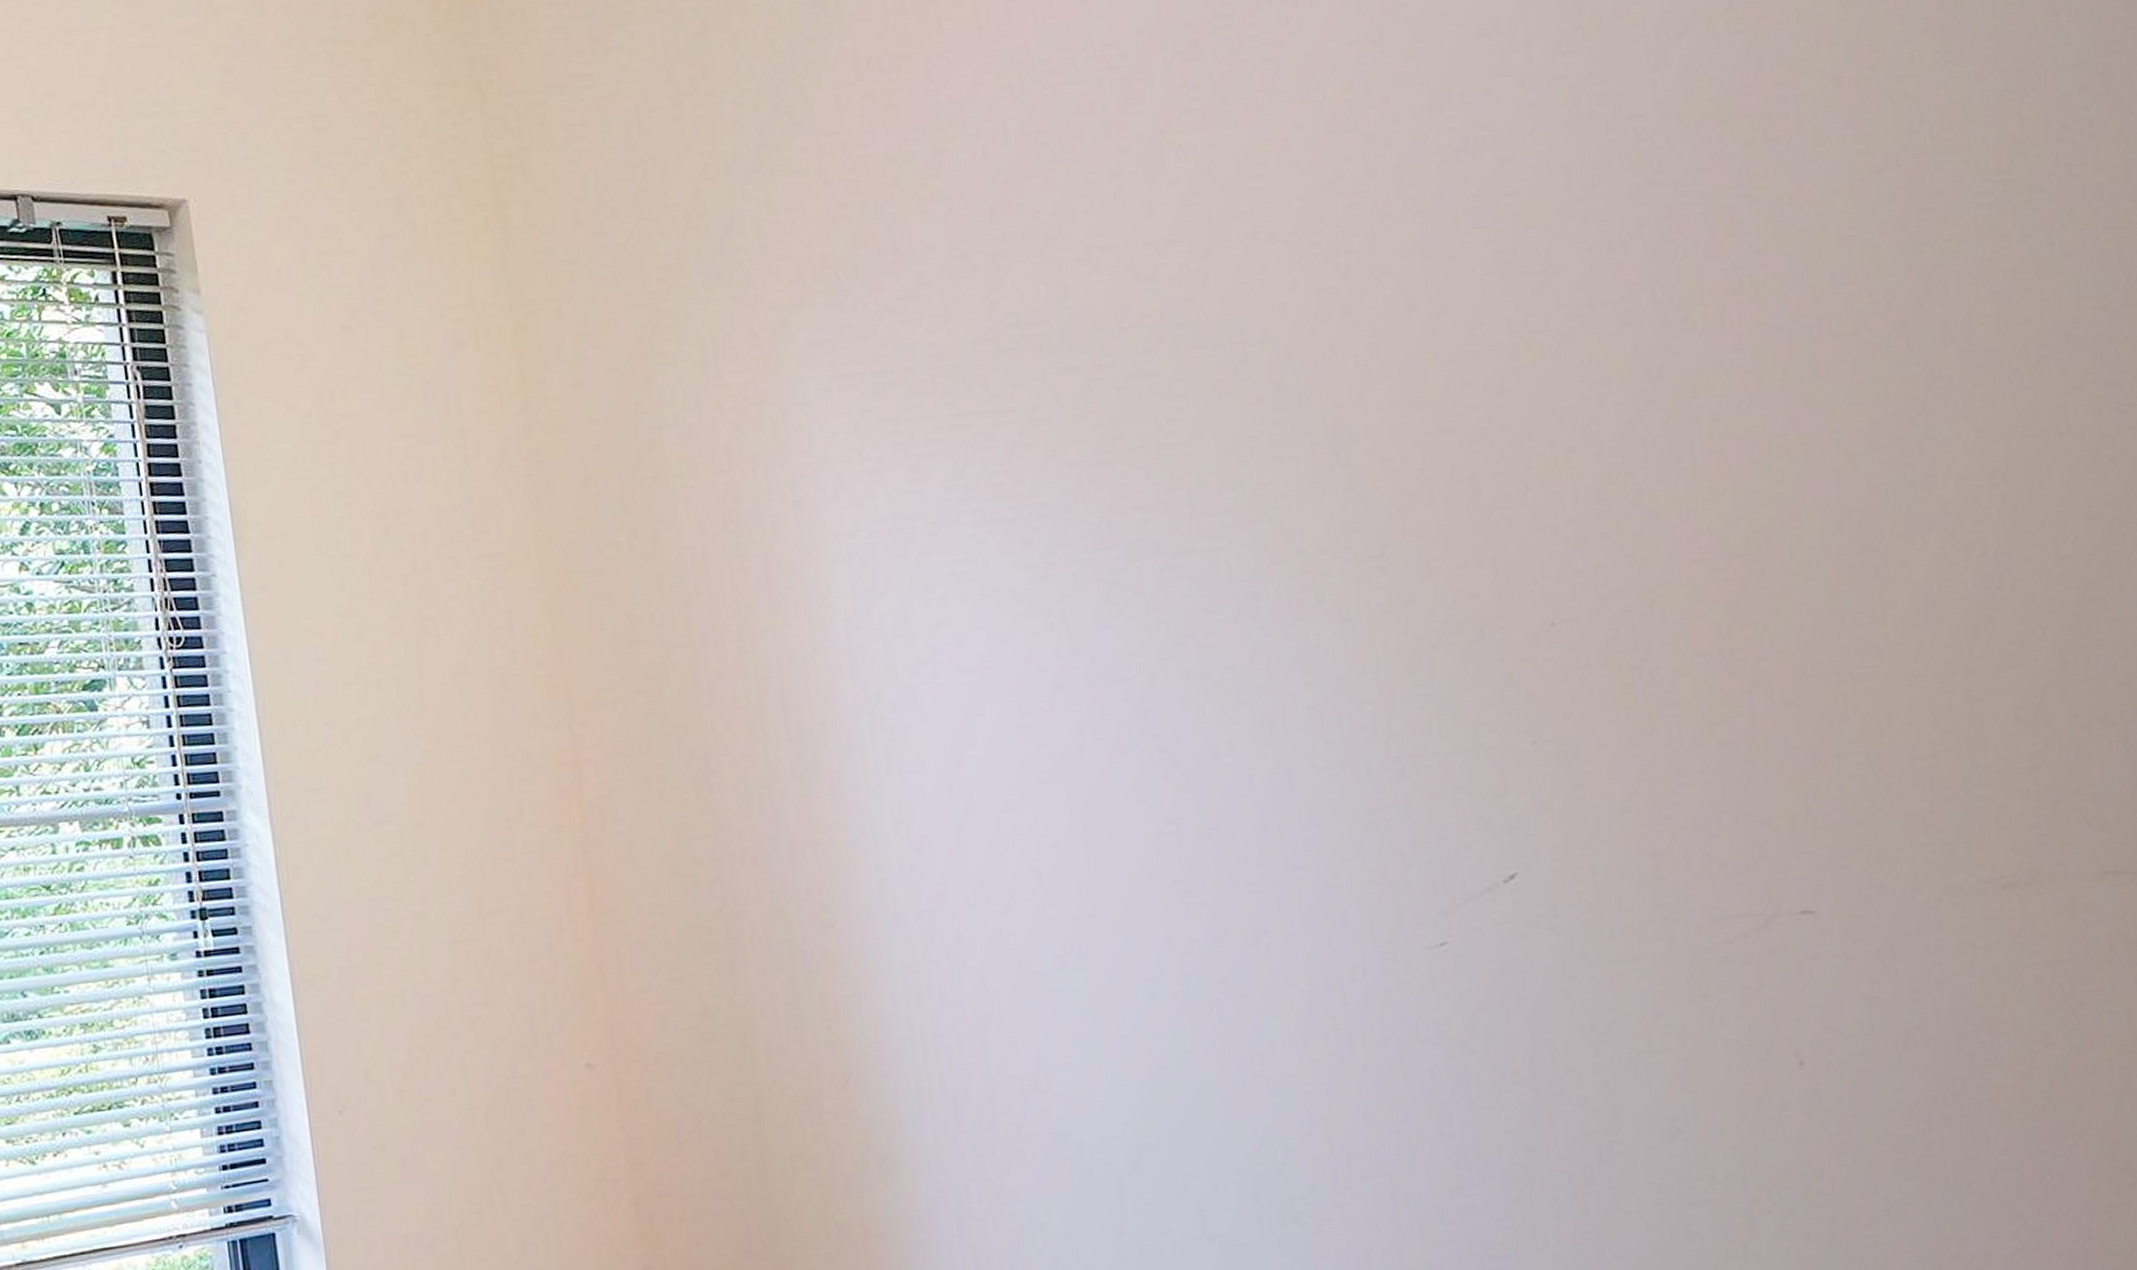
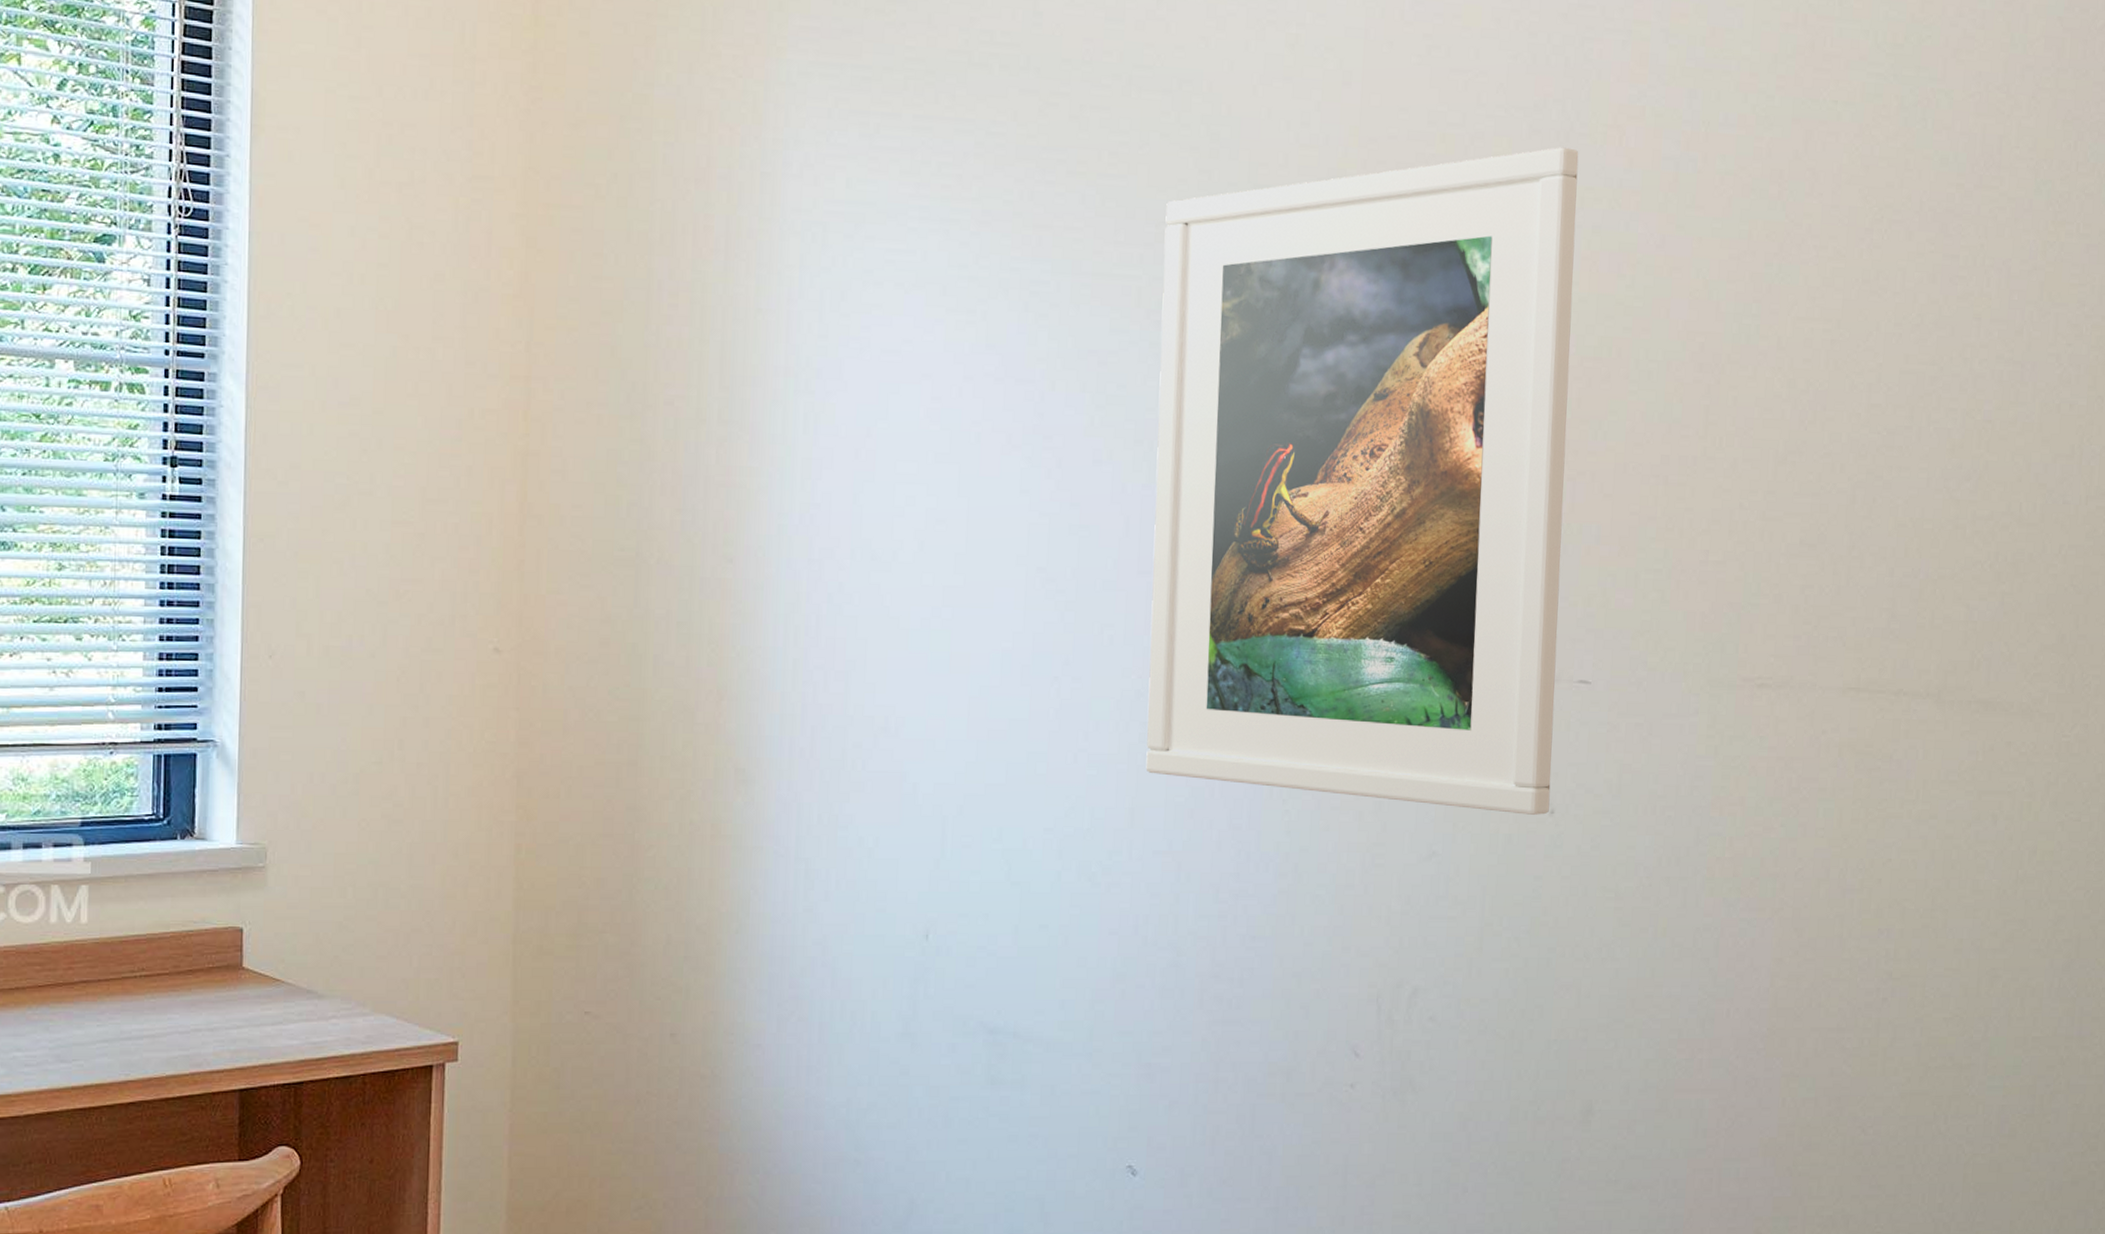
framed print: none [1240,335,1798,1090] -> present [1145,147,1579,815]

